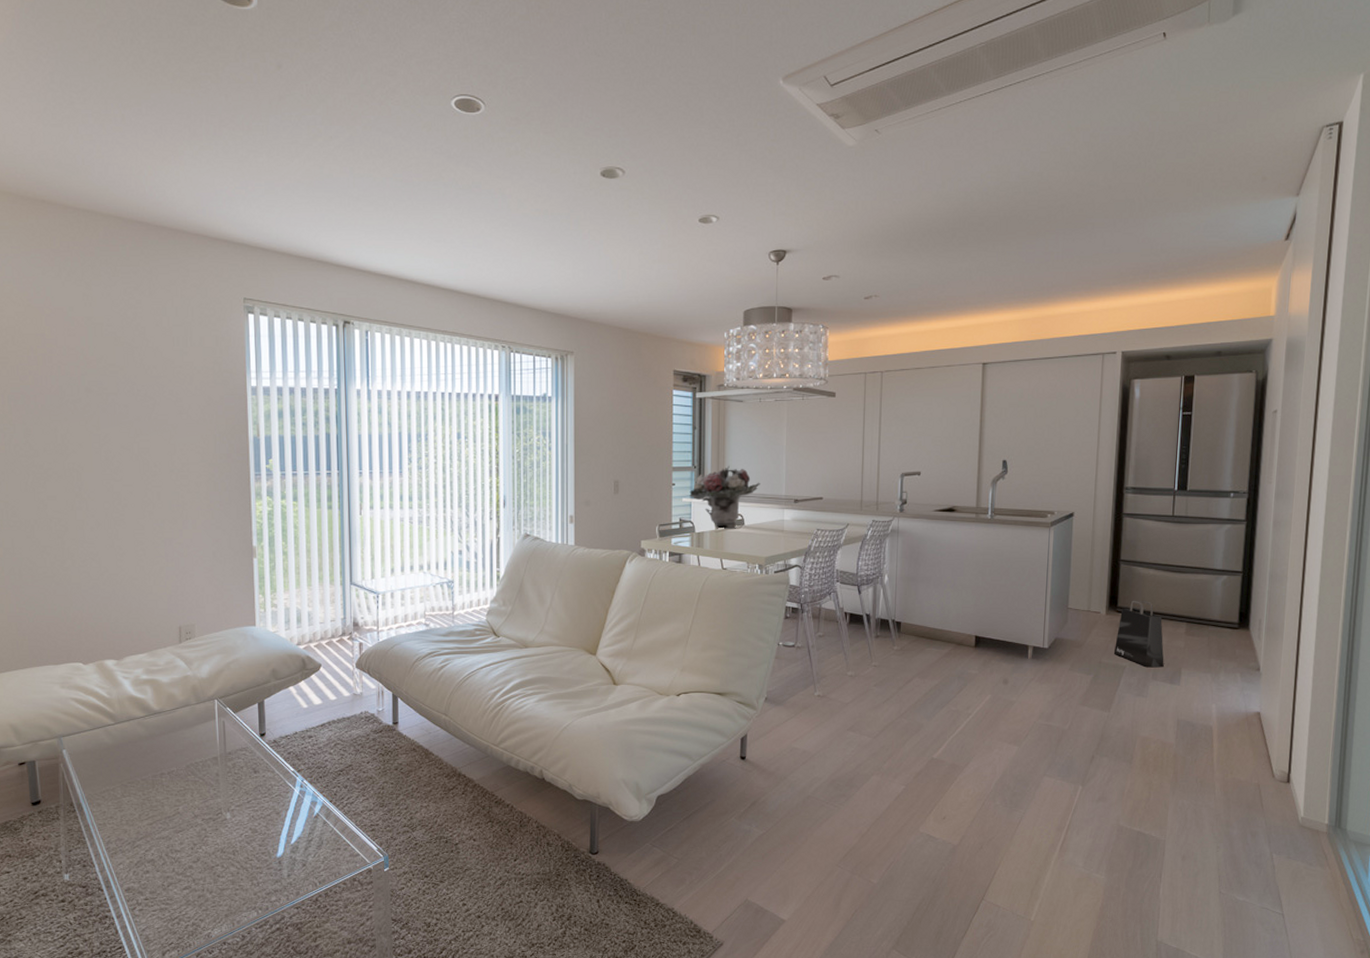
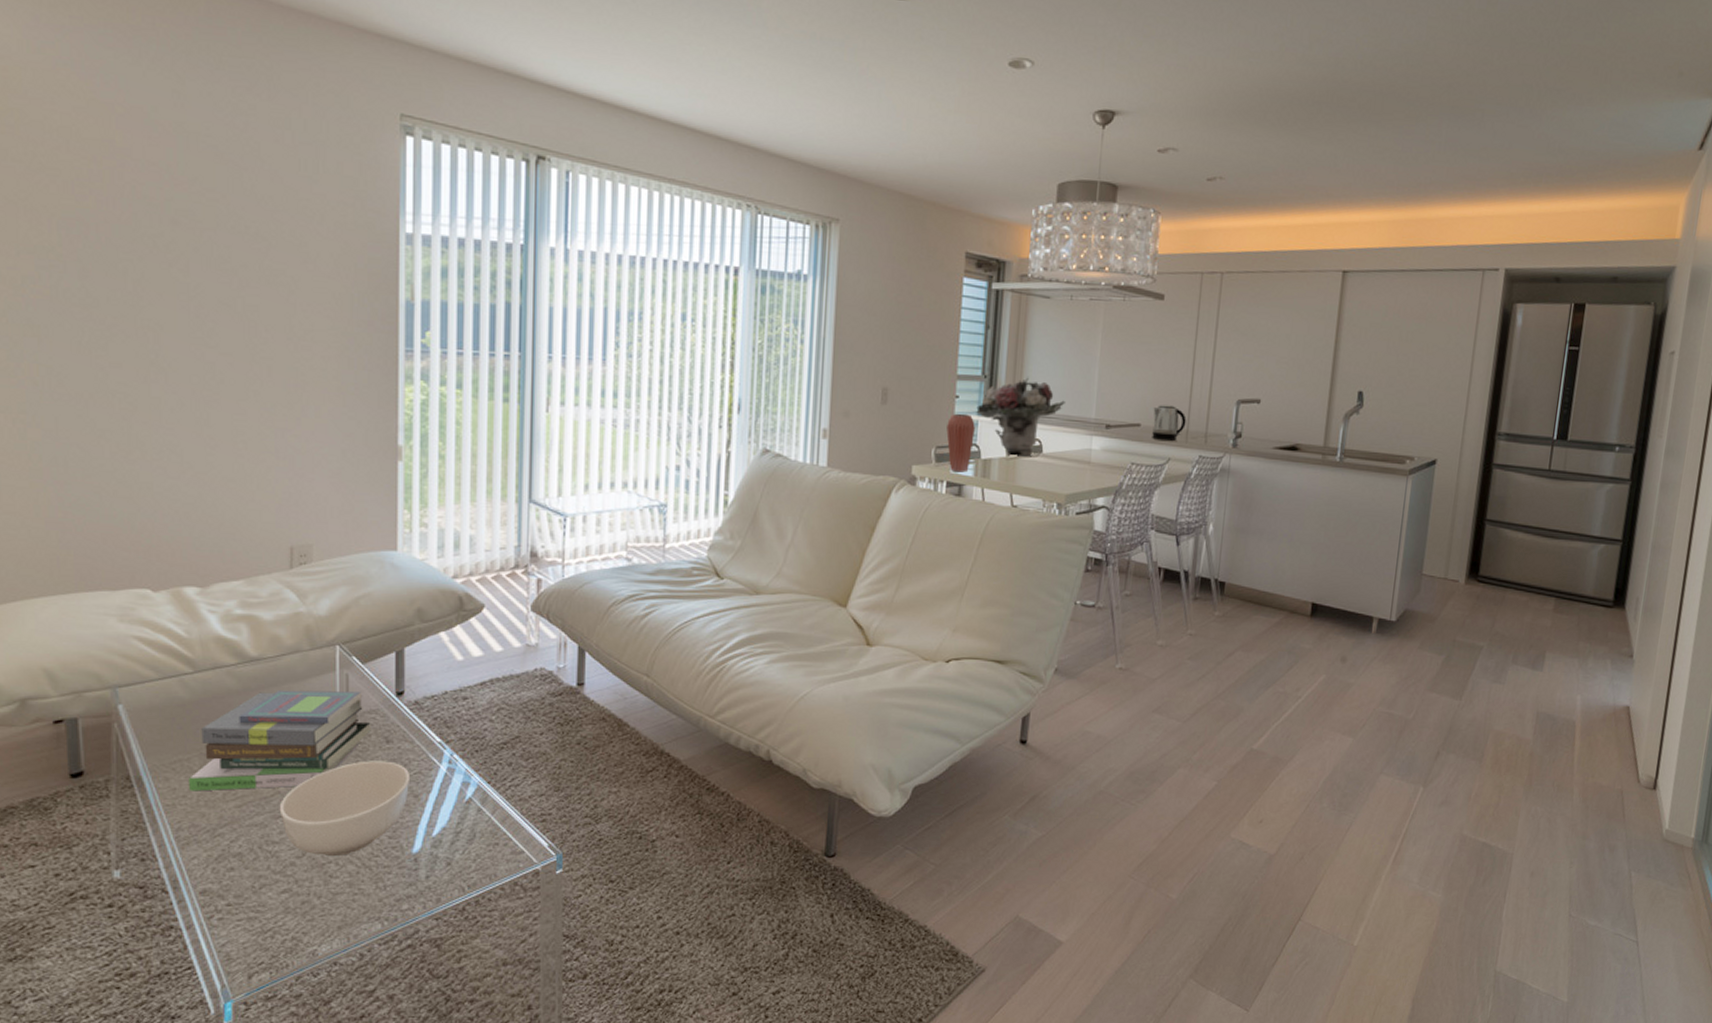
books: none [113,735,243,813] -> present [187,690,371,792]
bowl: none [179,787,273,861] -> present [279,761,411,857]
vase: none [667,497,689,544] -> present [946,413,975,473]
kettle: none [832,481,860,510] -> present [1152,405,1187,442]
shopping bag: present [1113,600,1164,668] -> none [1470,568,1529,650]

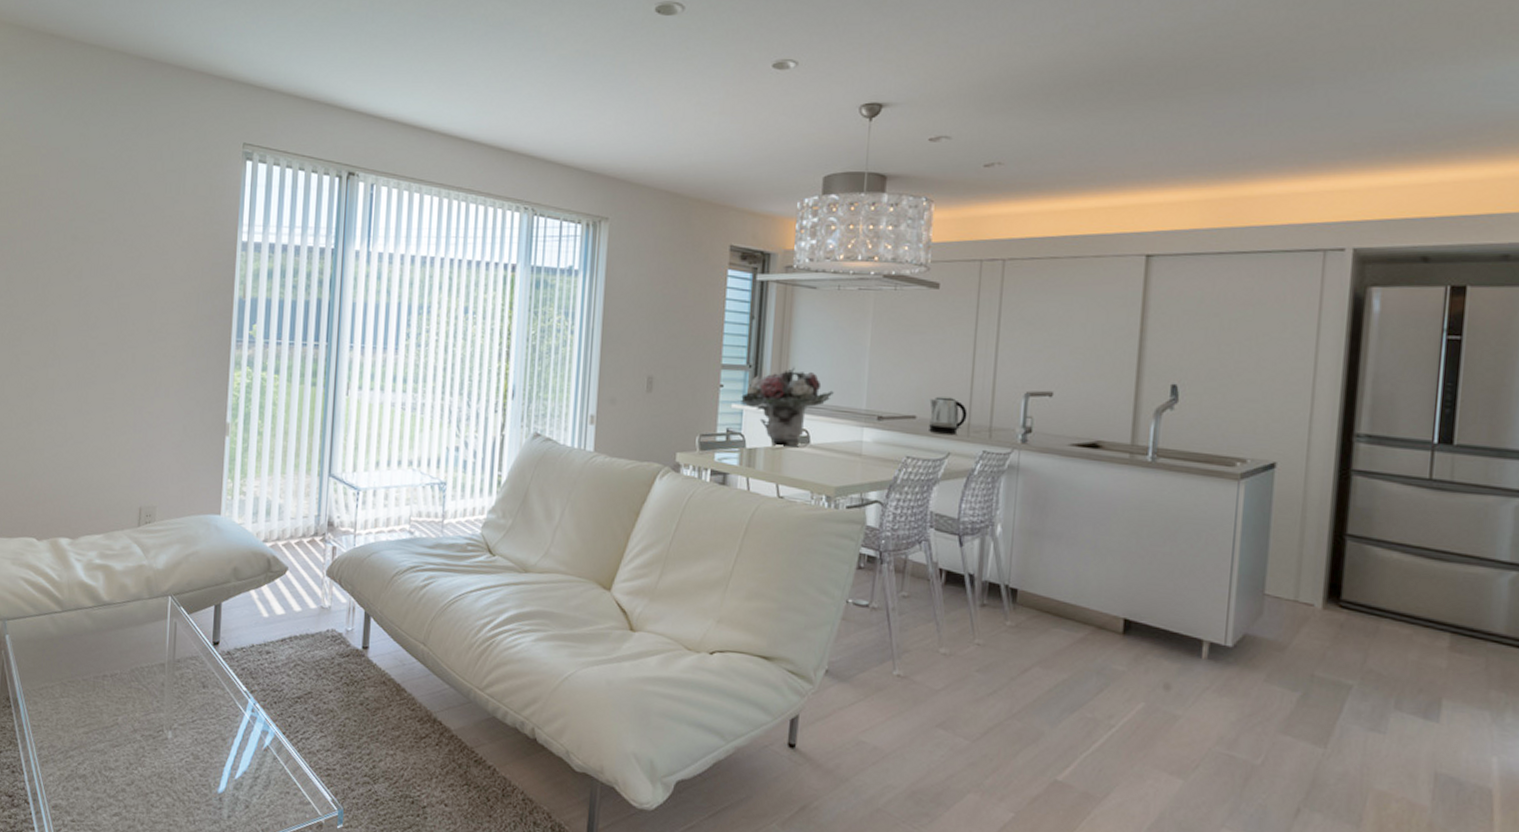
books: present [187,690,371,792] -> none [50,632,192,720]
bowl: present [279,761,411,857] -> none [116,702,221,788]
vase: present [946,413,975,473] -> none [711,402,740,461]

